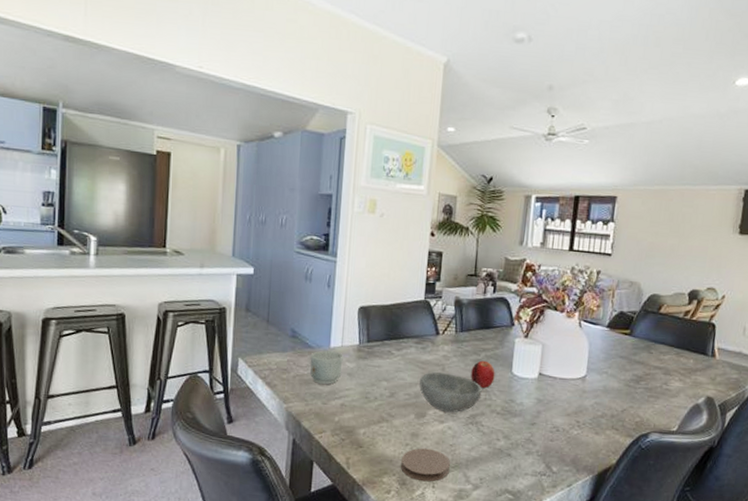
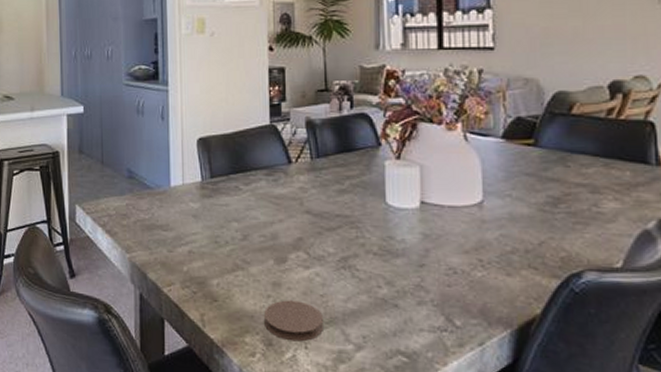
mug: present [310,350,343,384] -> none [150,190,186,229]
bowl: present [419,372,482,413] -> none [275,208,352,256]
fruit: present [471,360,495,388] -> none [335,190,365,223]

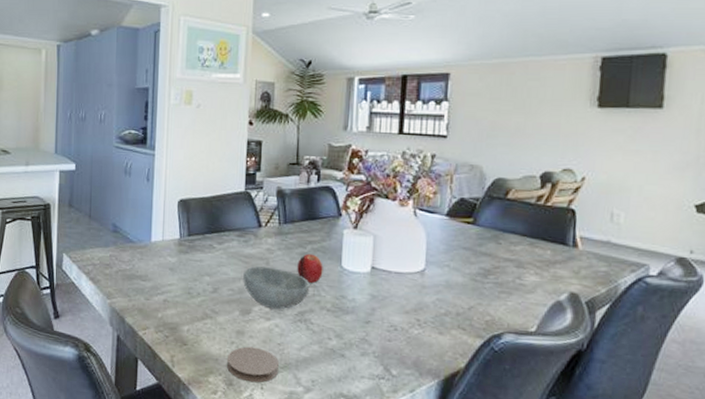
bowl: none [275,208,352,256] -> present [243,266,310,310]
fruit: none [335,190,365,223] -> present [297,253,323,283]

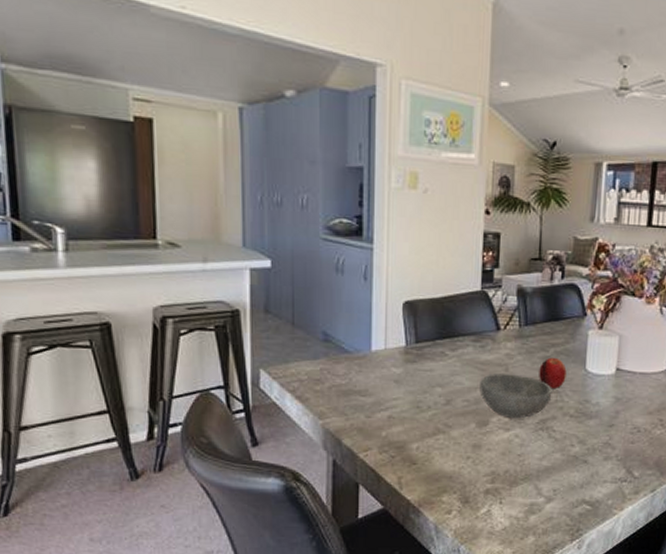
coaster: present [227,346,279,383] -> none [462,460,519,498]

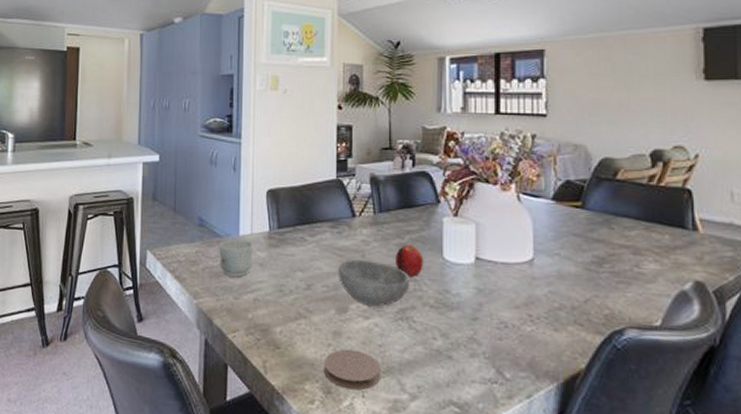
mug: none [348,355,388,394] -> present [219,239,253,277]
coaster: none [462,460,519,498] -> present [324,349,380,390]

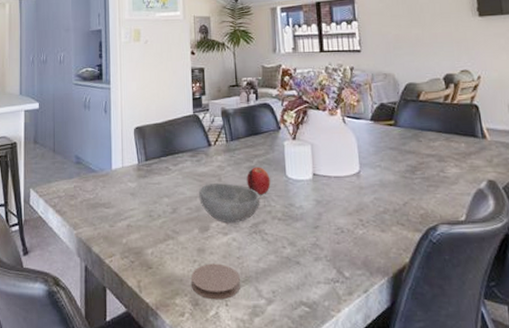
mug: present [219,239,253,277] -> none [94,173,125,206]

